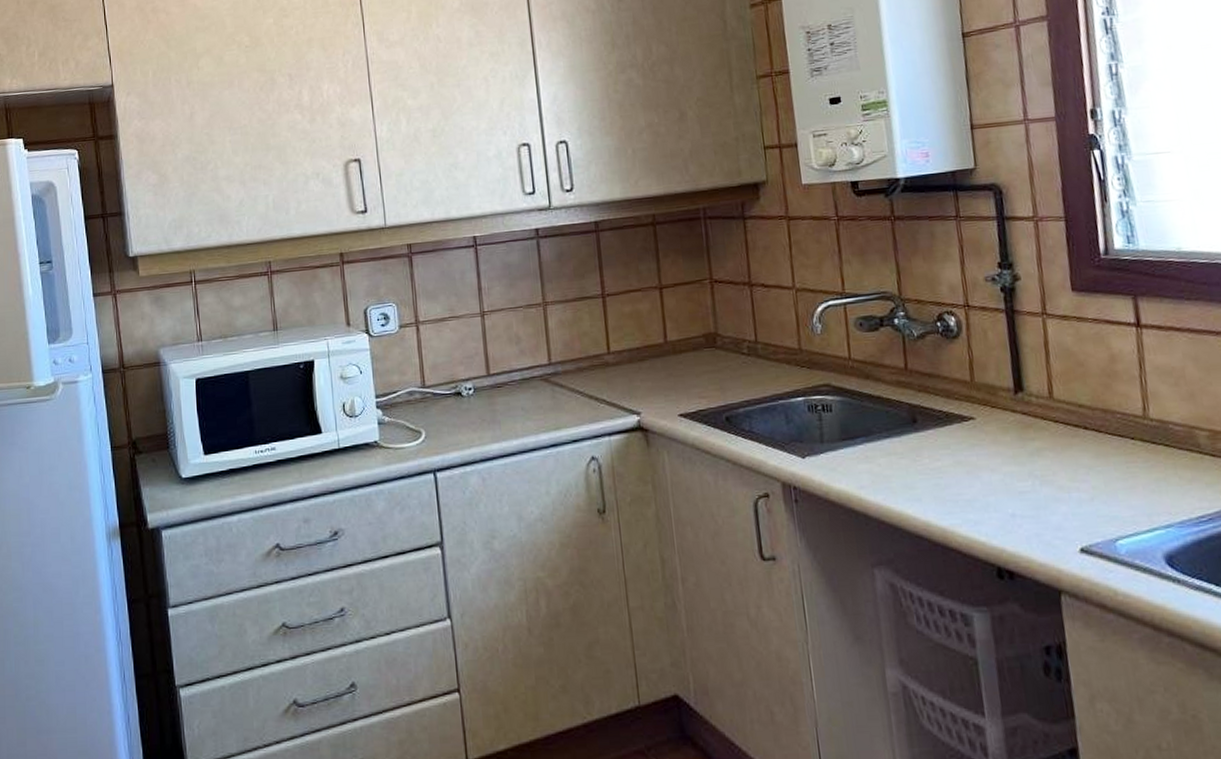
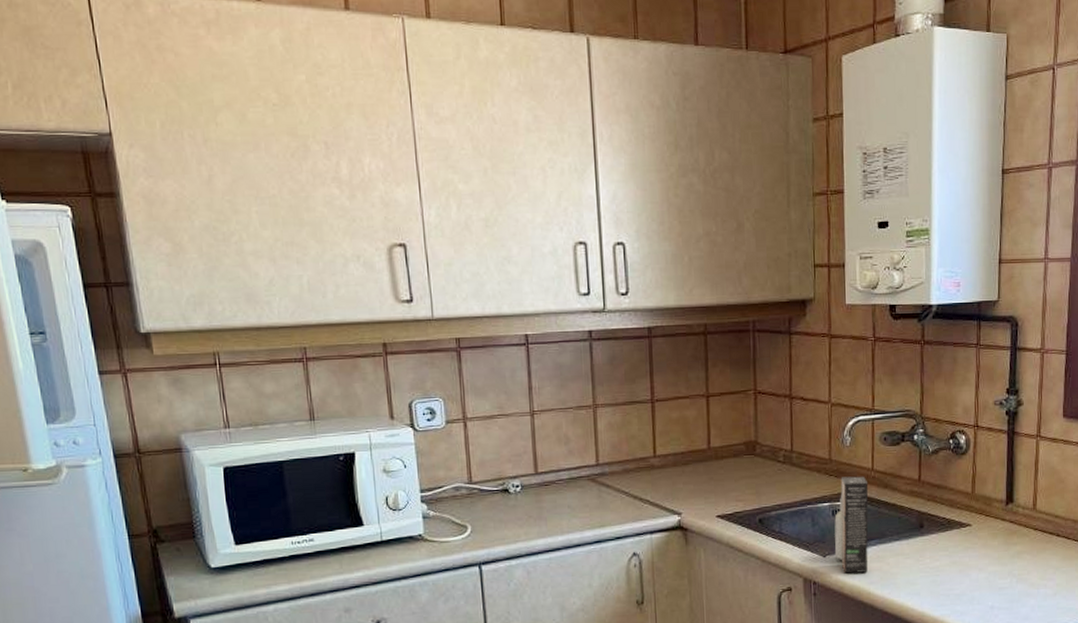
spray bottle: none [811,366,856,477] -> present [834,476,869,574]

